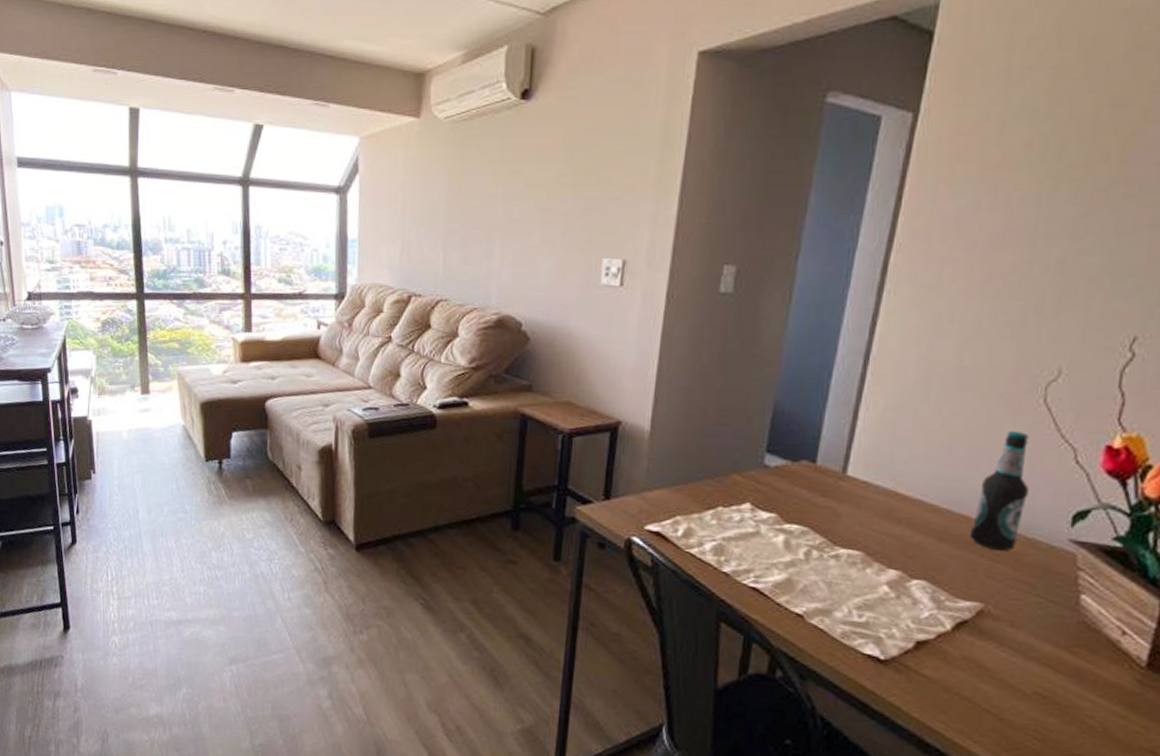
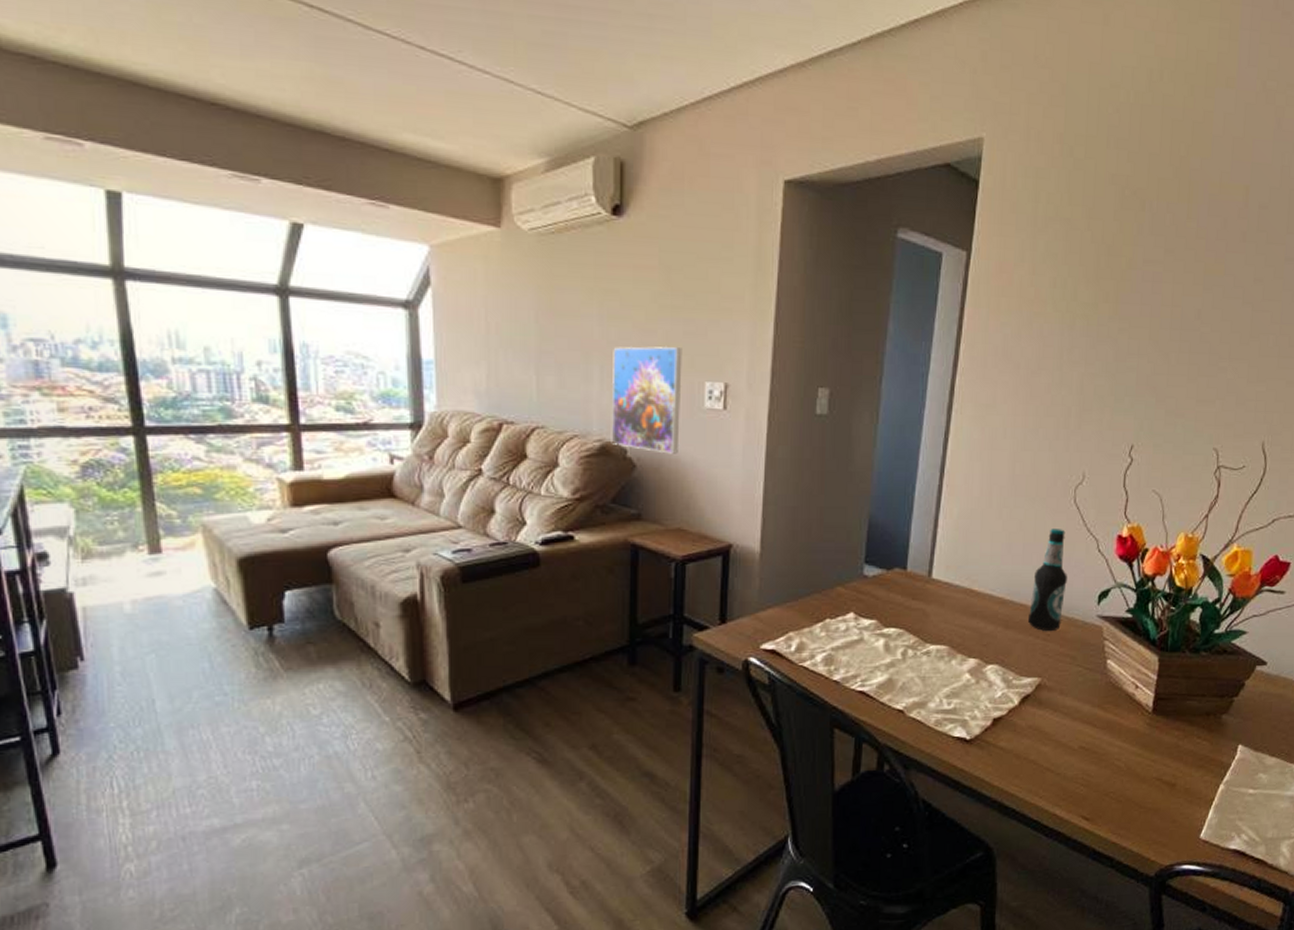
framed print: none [507,224,582,329] -> present [611,346,683,454]

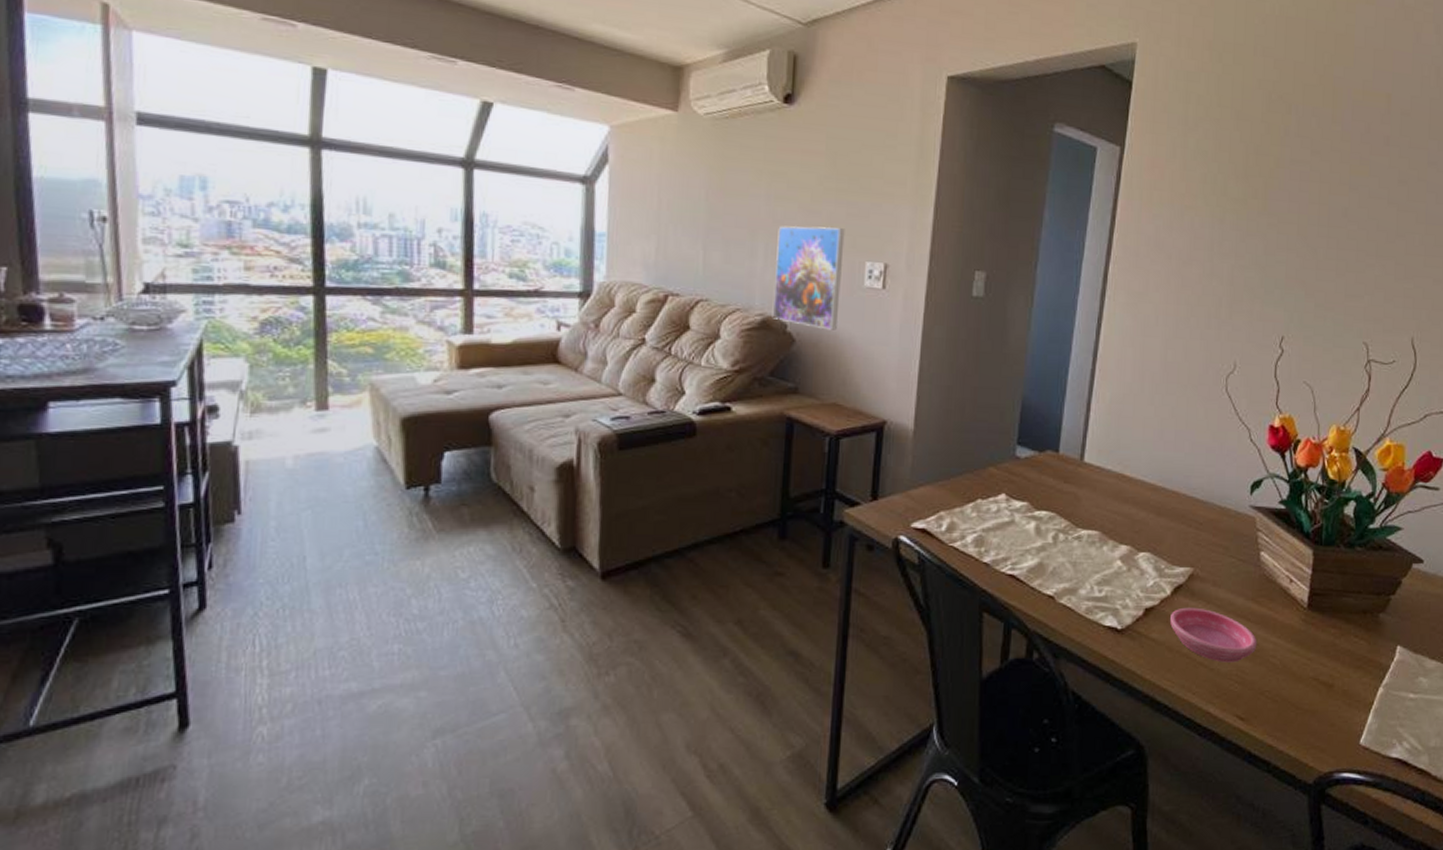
saucer: none [1018,716,1103,767] -> present [1170,607,1257,663]
bottle: present [1028,529,1067,632] -> none [1181,416,1220,521]

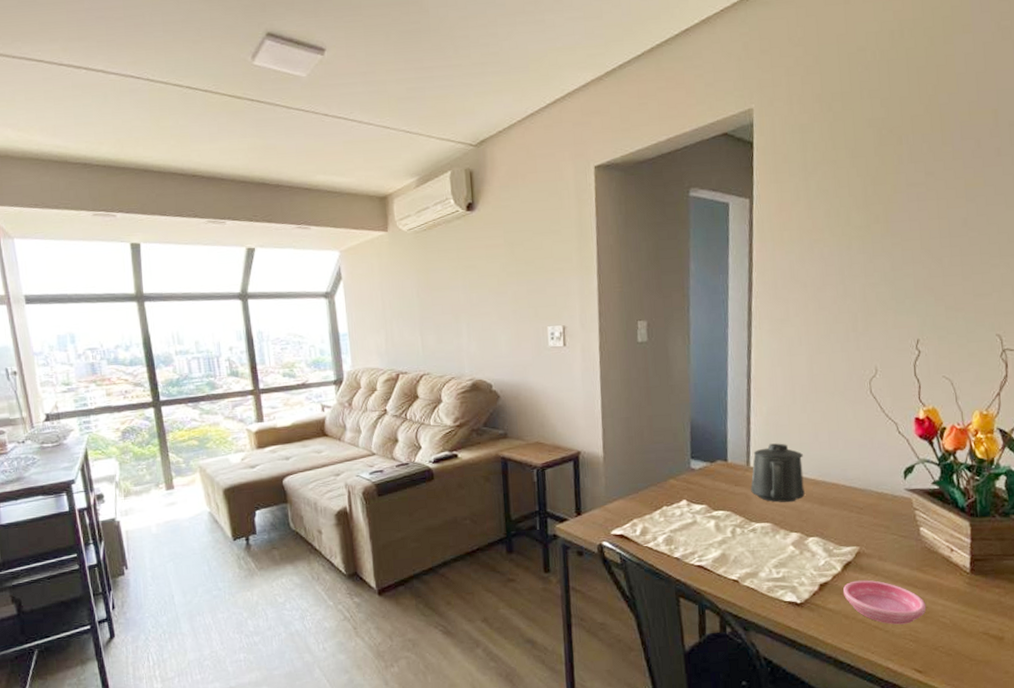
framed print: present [772,225,845,330] -> none [475,303,531,385]
mug: none [1081,437,1144,509] -> present [751,443,805,503]

